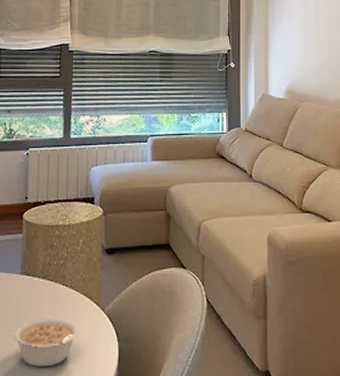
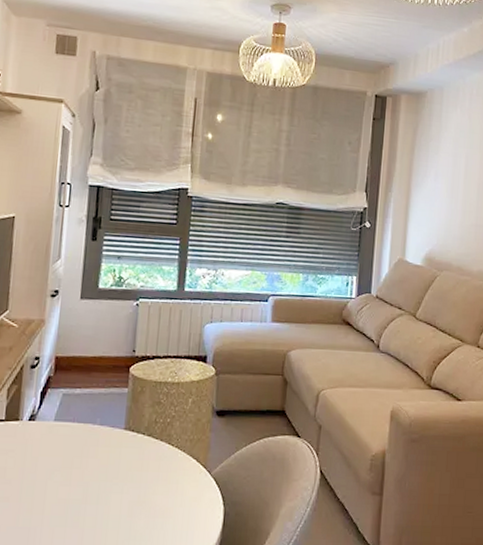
legume: present [12,317,80,367] -> none [113,475,184,524]

